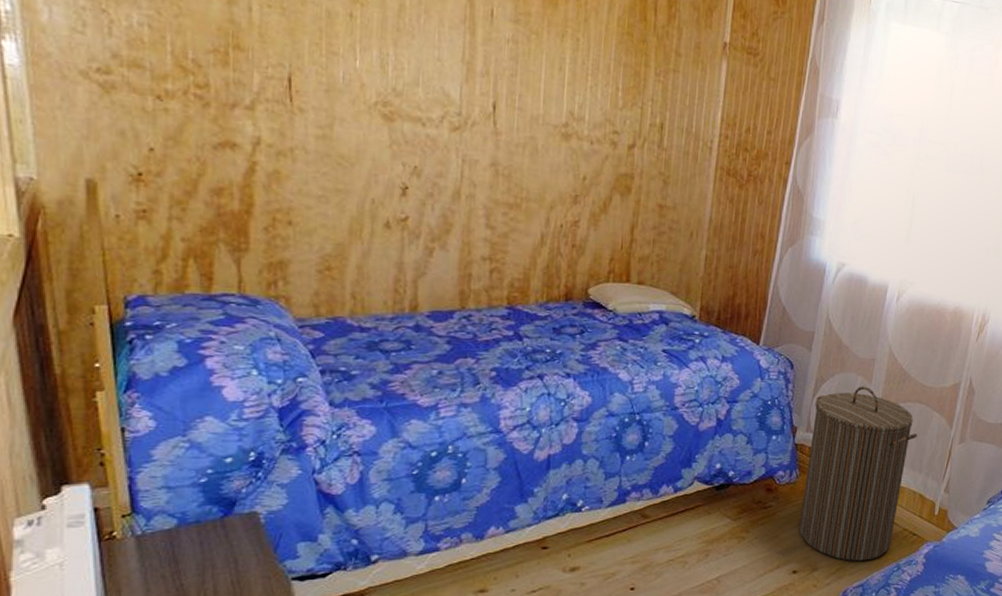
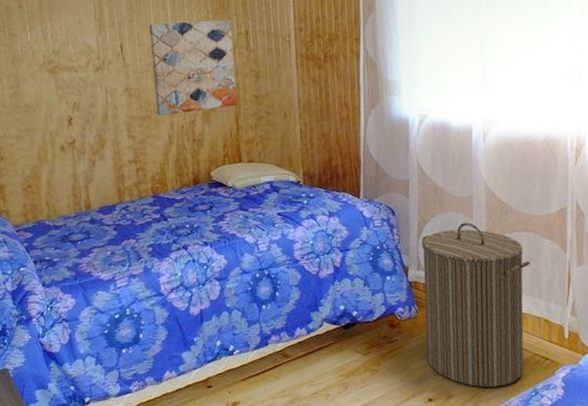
wall art: none [529,87,646,213] -> present [149,19,238,115]

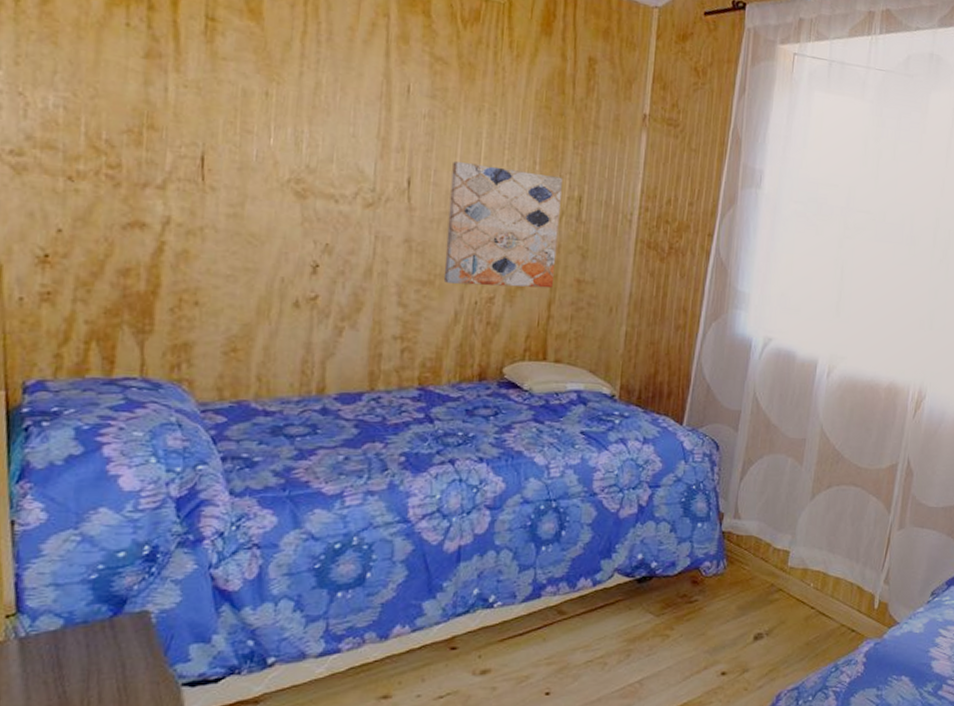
laundry hamper: present [421,222,530,388] -> none [727,468,853,661]

